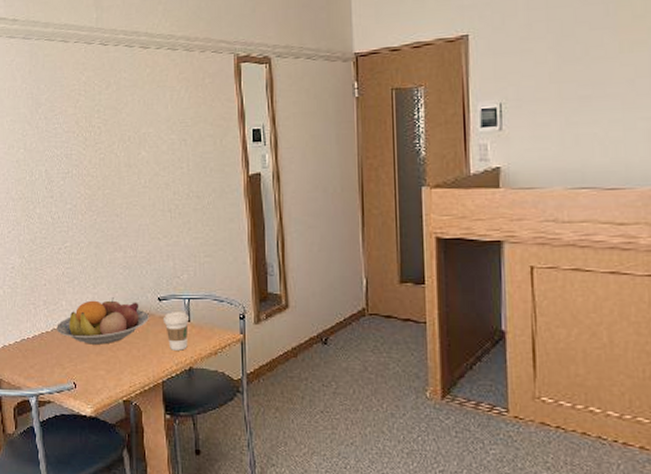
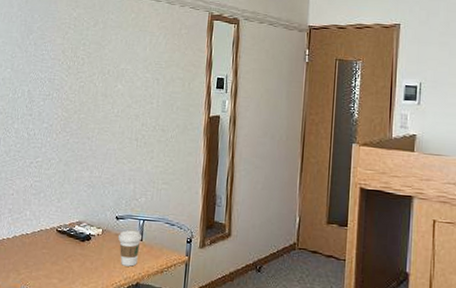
fruit bowl: present [56,297,149,345] -> none [17,212,106,255]

